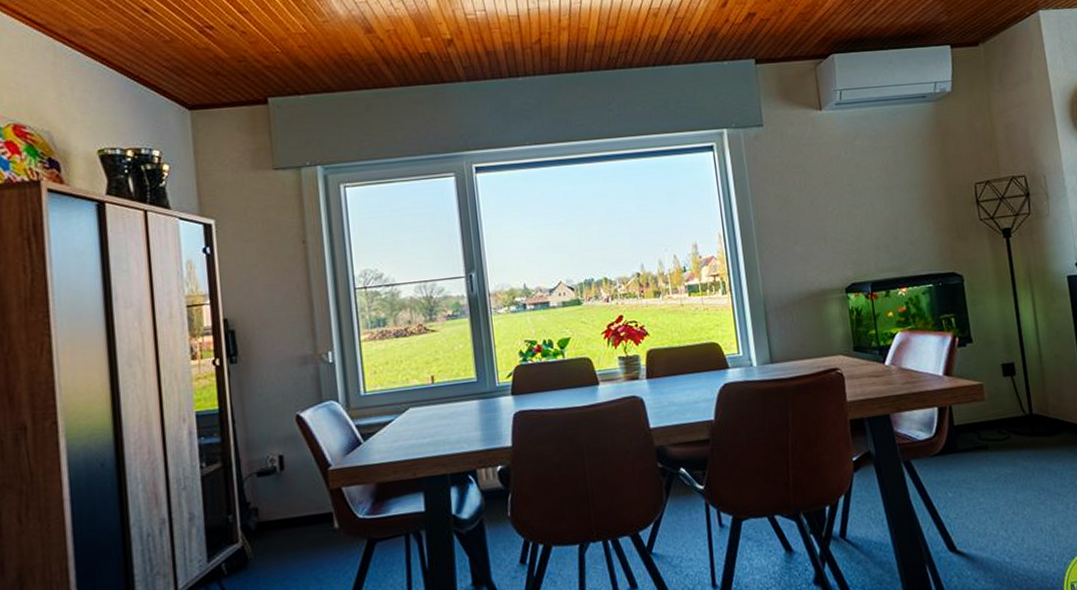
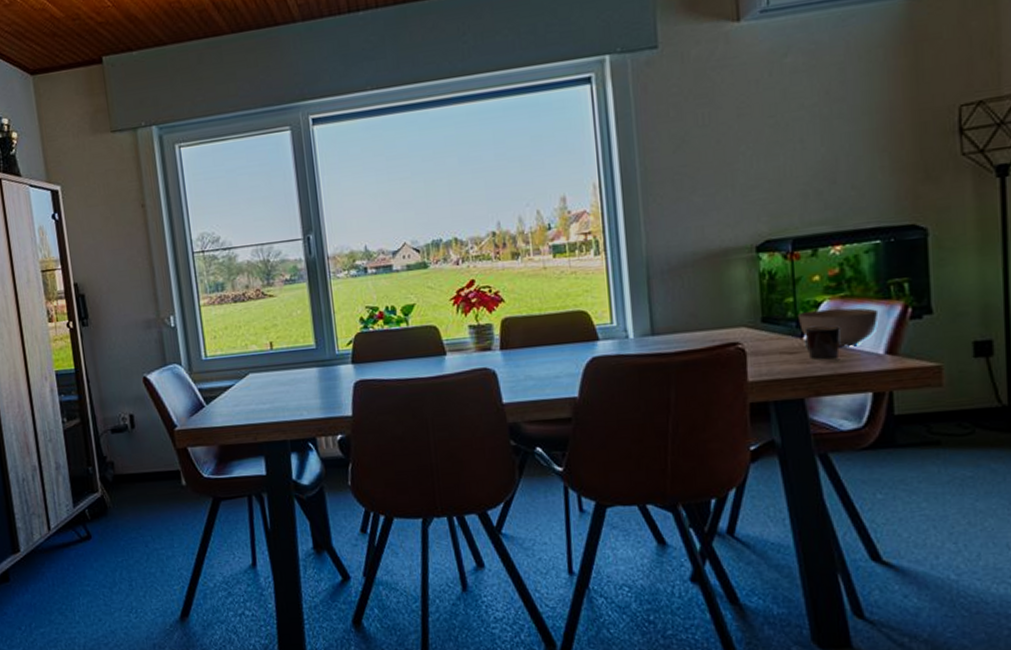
bowl: none [879,338,936,371] -> present [797,308,879,347]
mug: none [885,353,912,384] -> present [804,325,841,363]

